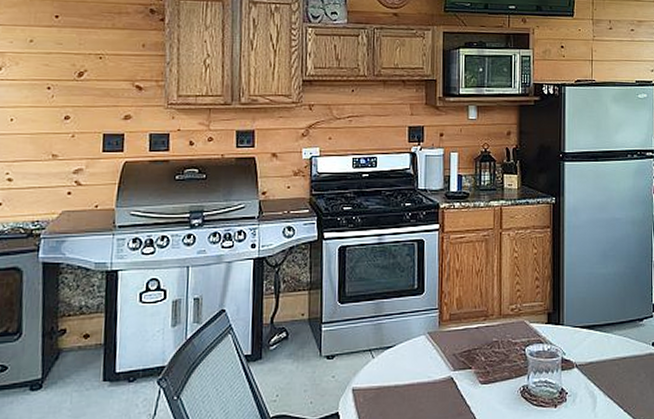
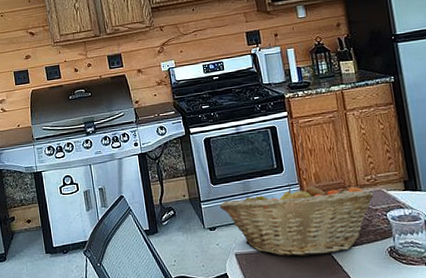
fruit basket: none [343,307,515,395] -> present [219,183,374,257]

